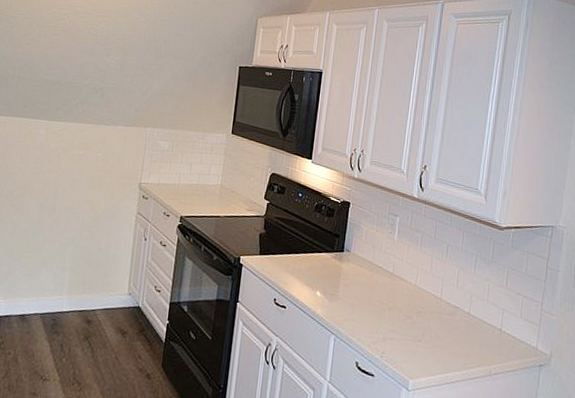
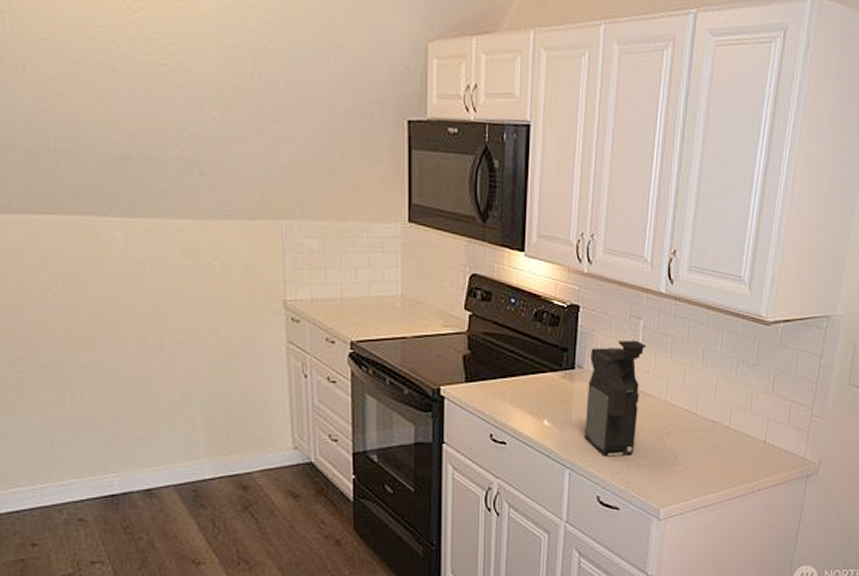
coffee maker: none [348,232,402,329] -> present [585,340,647,457]

